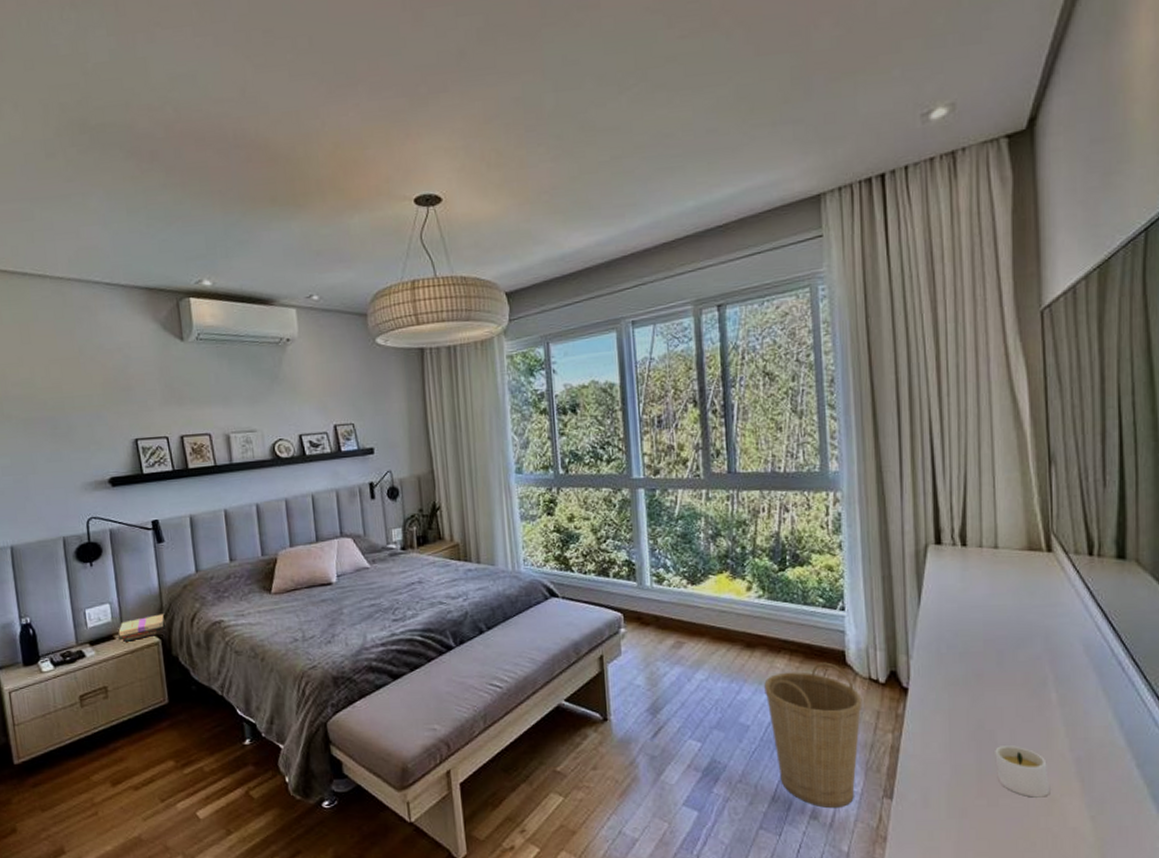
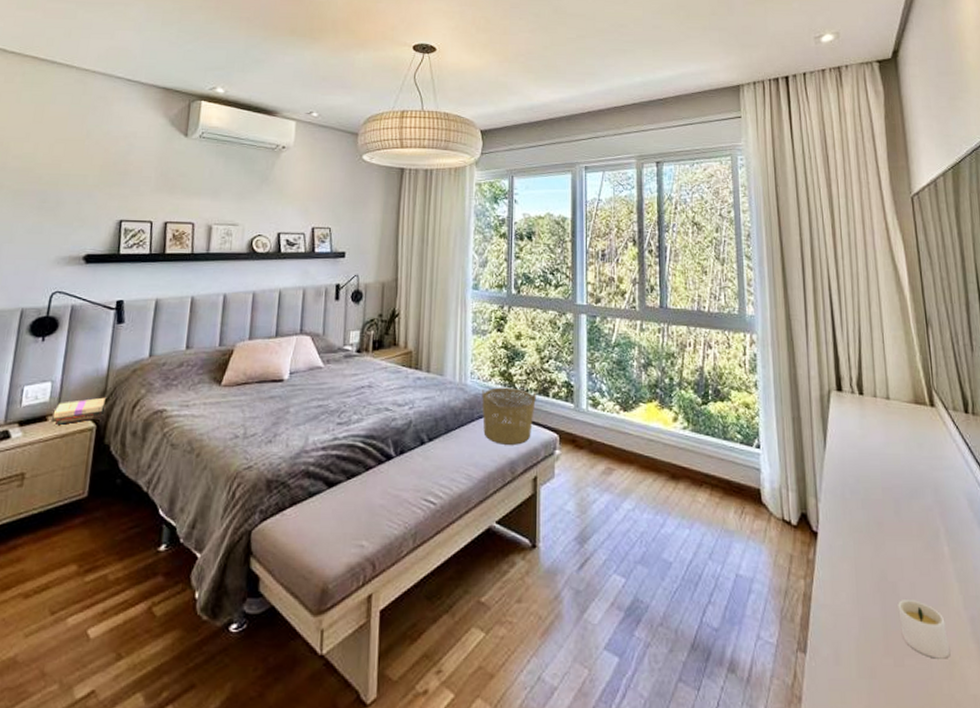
basket: none [537,571,596,628] -> present [482,387,536,445]
basket: present [764,662,863,809] -> none [687,499,777,661]

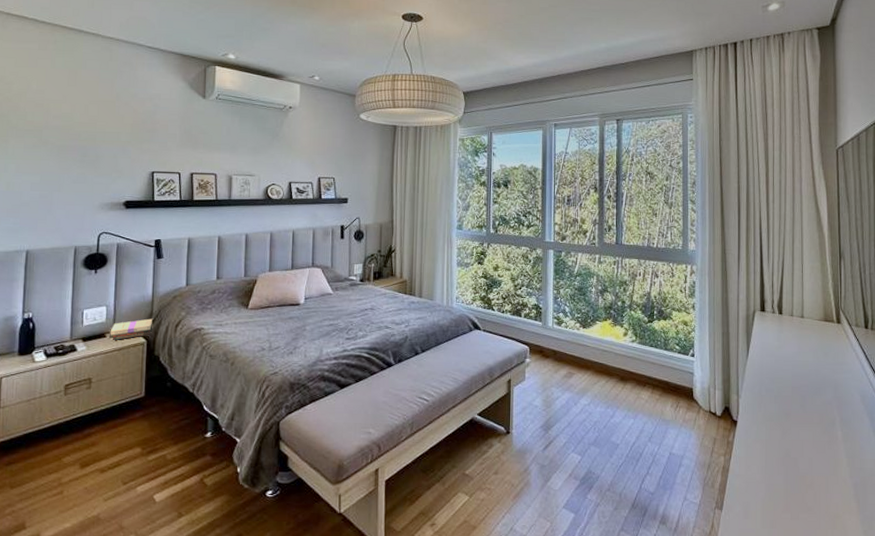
basket: present [482,387,536,445] -> none [465,309,511,355]
candle: present [898,600,951,659] -> none [797,471,836,514]

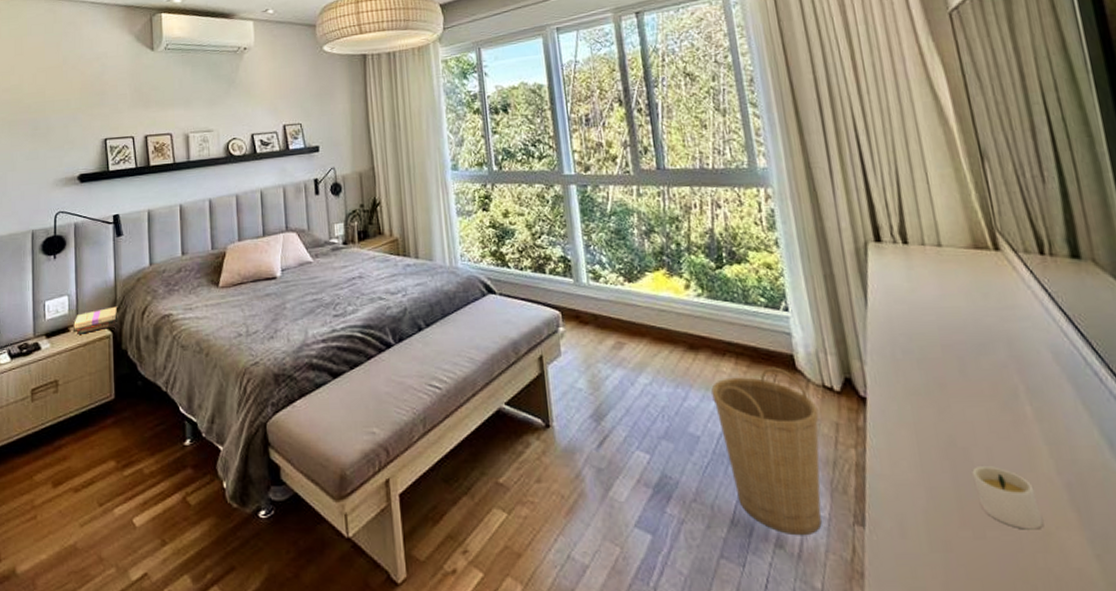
basket: none [632,396,704,516] -> present [711,367,822,536]
candle: none [797,471,836,514] -> present [972,466,1044,530]

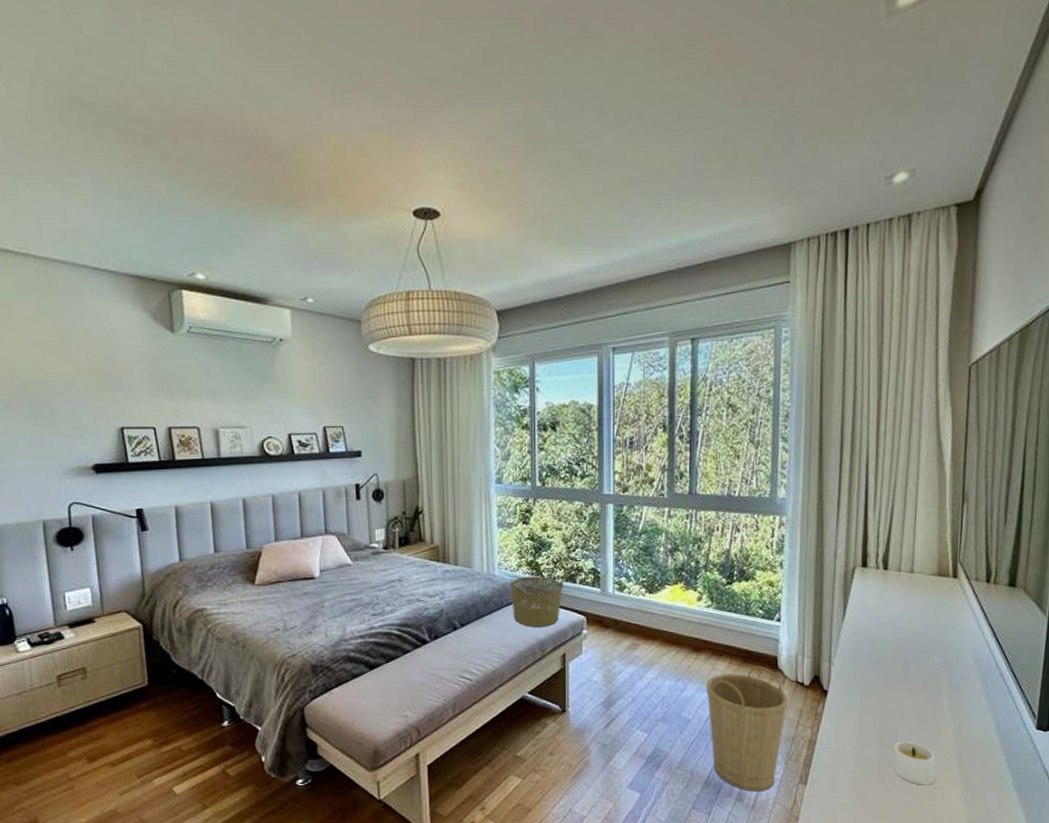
books: present [72,306,117,334] -> none [98,600,147,625]
basket: none [474,267,532,326] -> present [510,576,563,627]

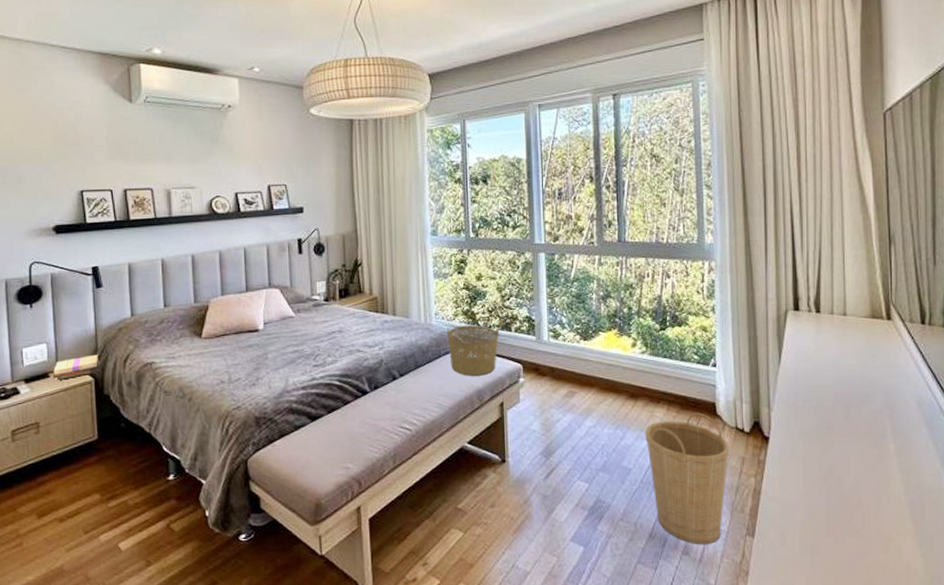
books: none [98,600,147,625] -> present [52,354,99,380]
candle: present [893,741,936,785] -> none [842,490,888,537]

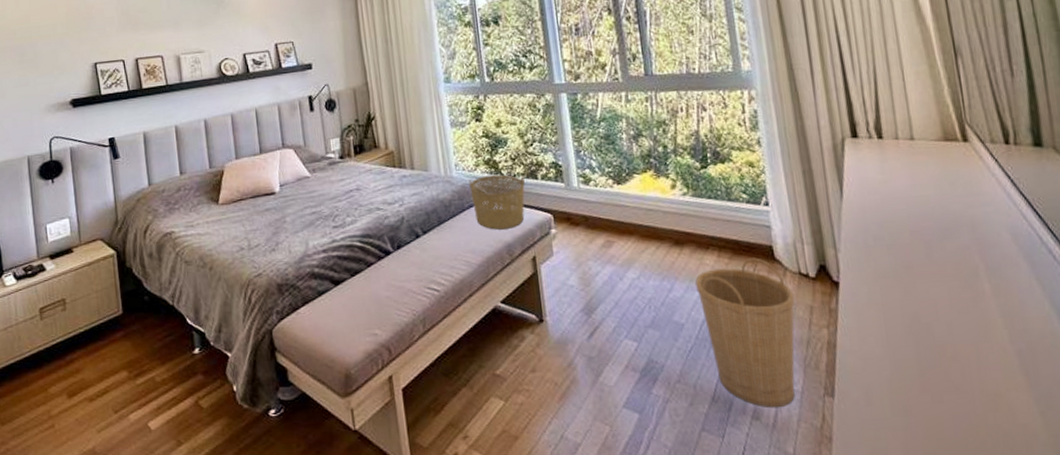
books: present [52,354,99,380] -> none [76,226,120,255]

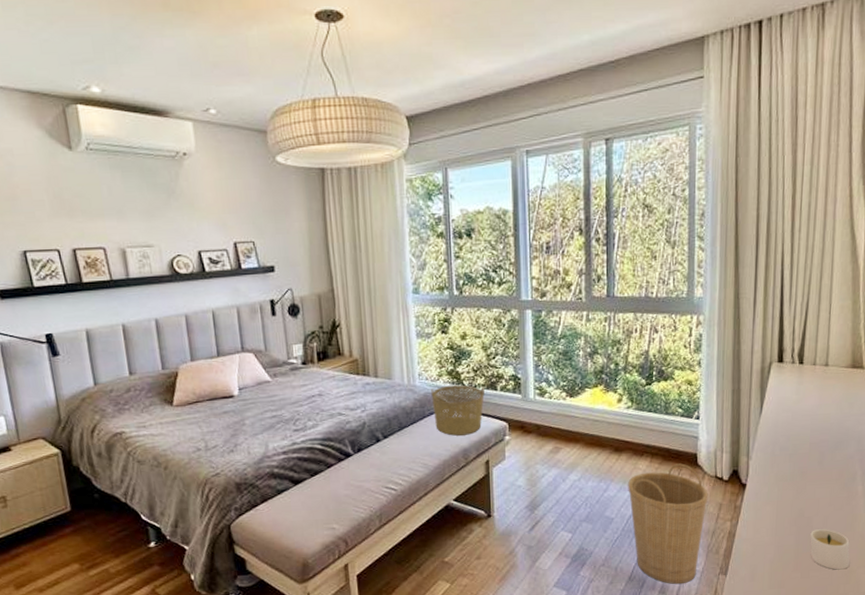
candle: none [933,338,996,393] -> present [810,529,851,570]

